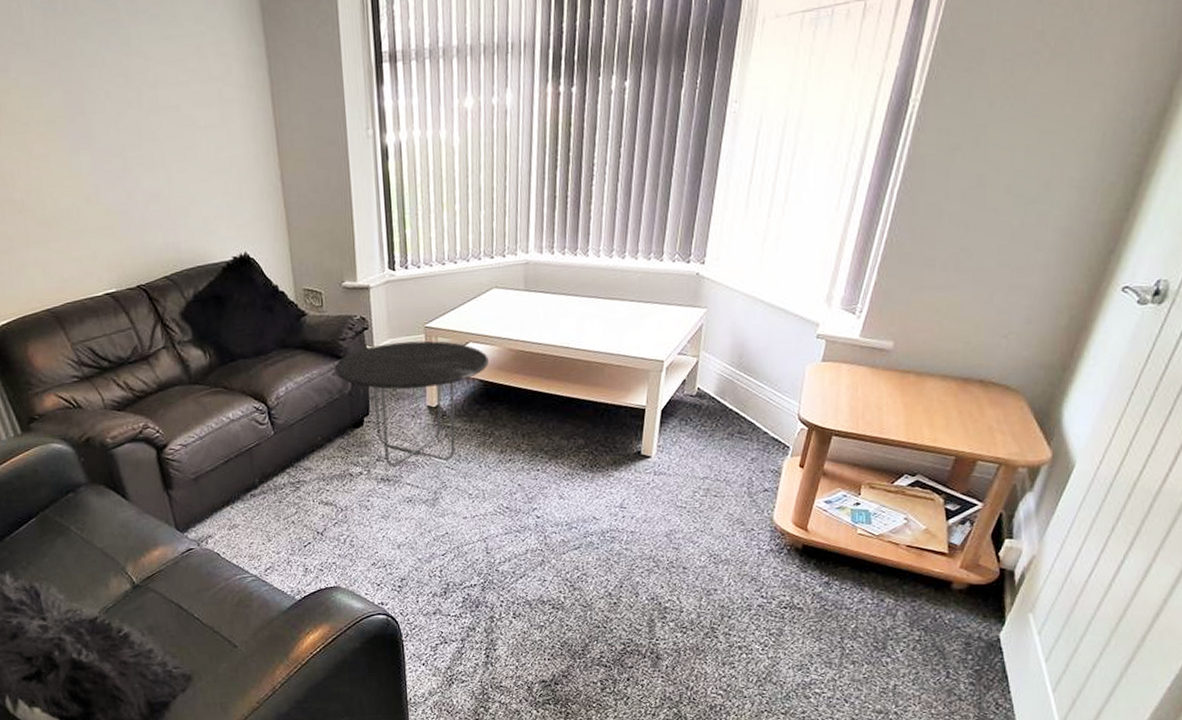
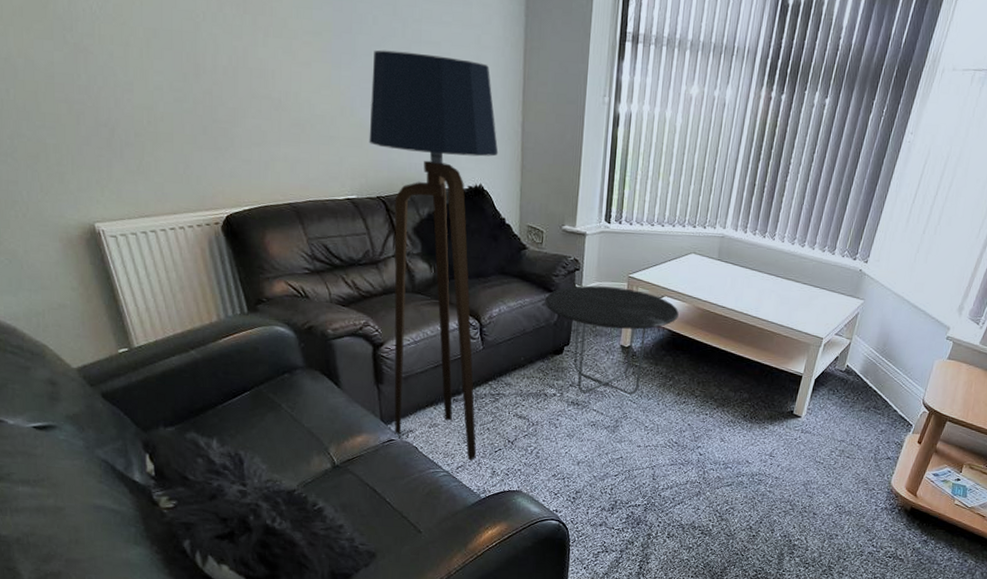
floor lamp: none [111,118,285,560] -> present [369,50,499,460]

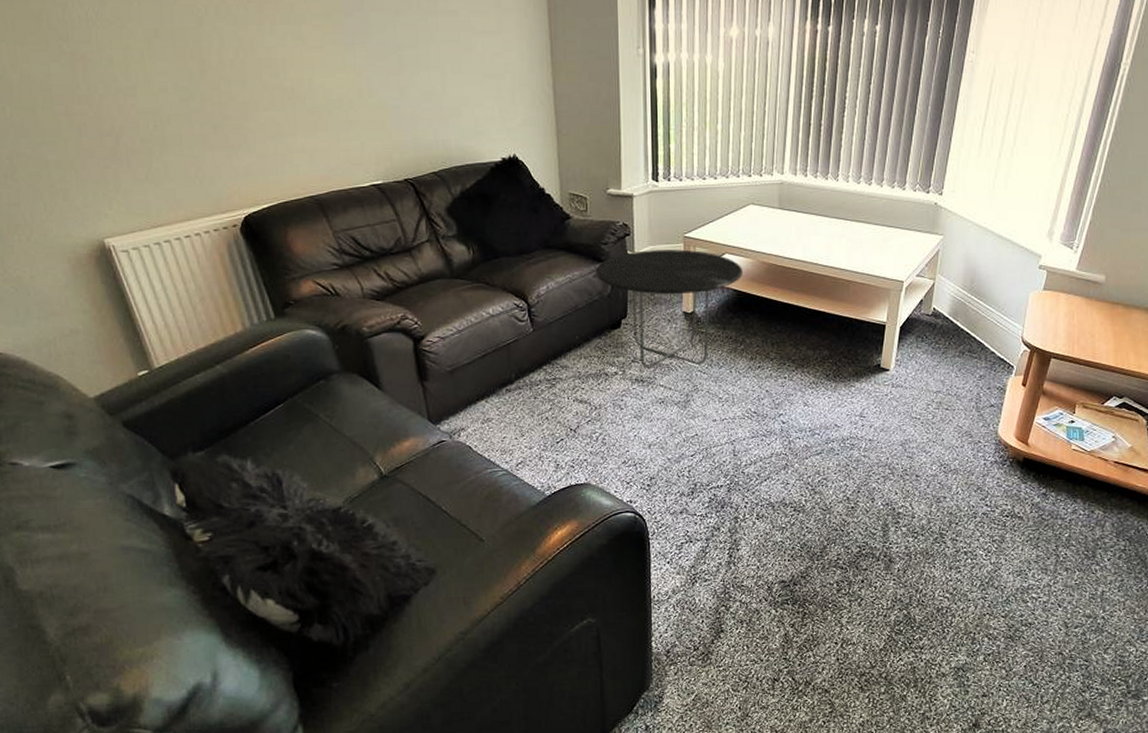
floor lamp: present [369,50,499,460] -> none [388,24,537,455]

